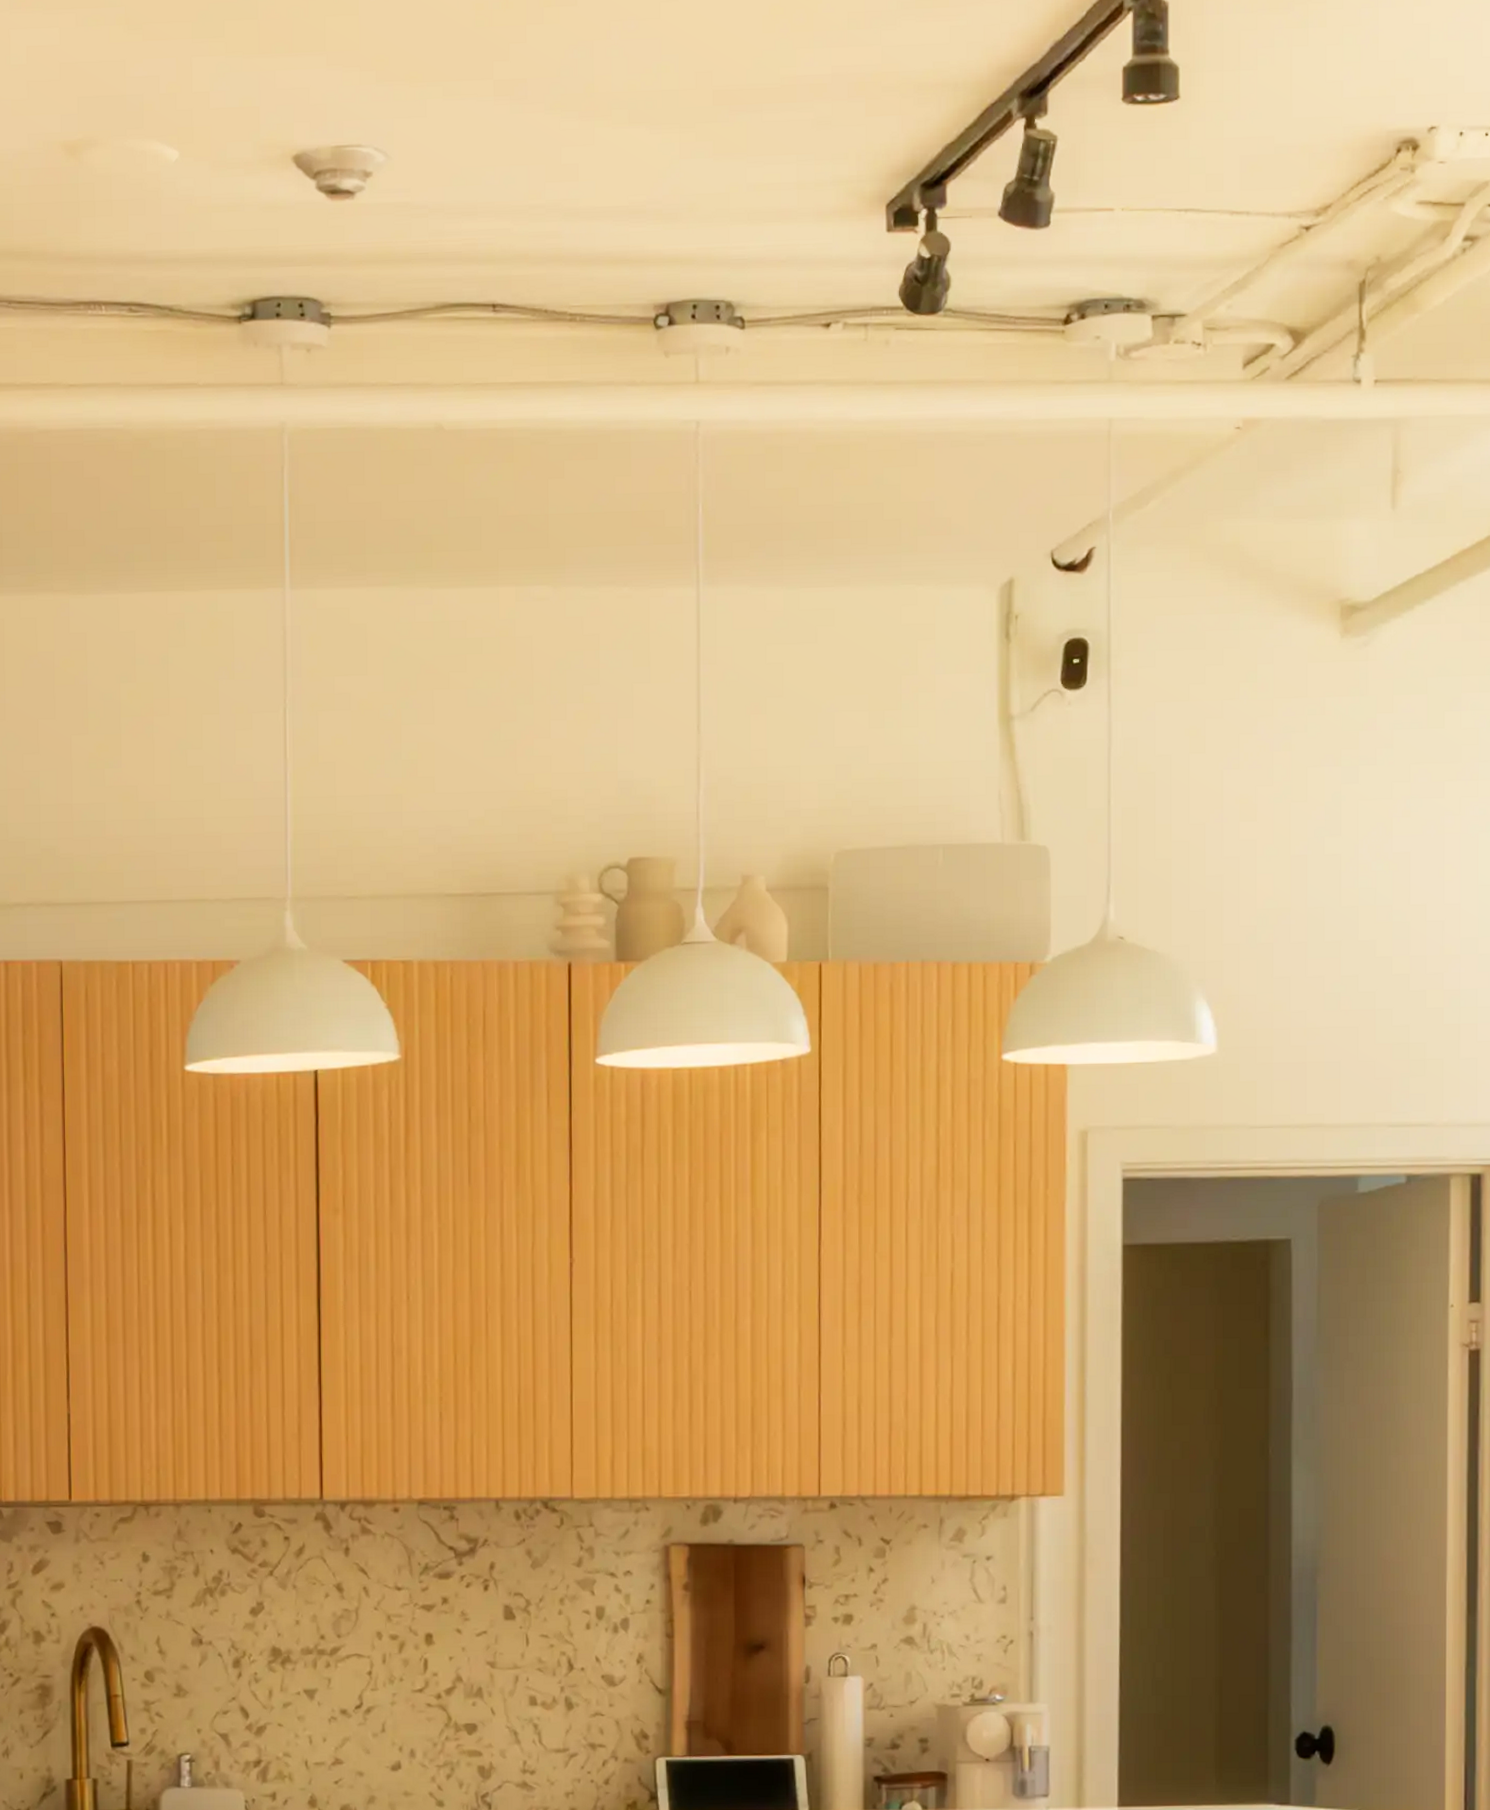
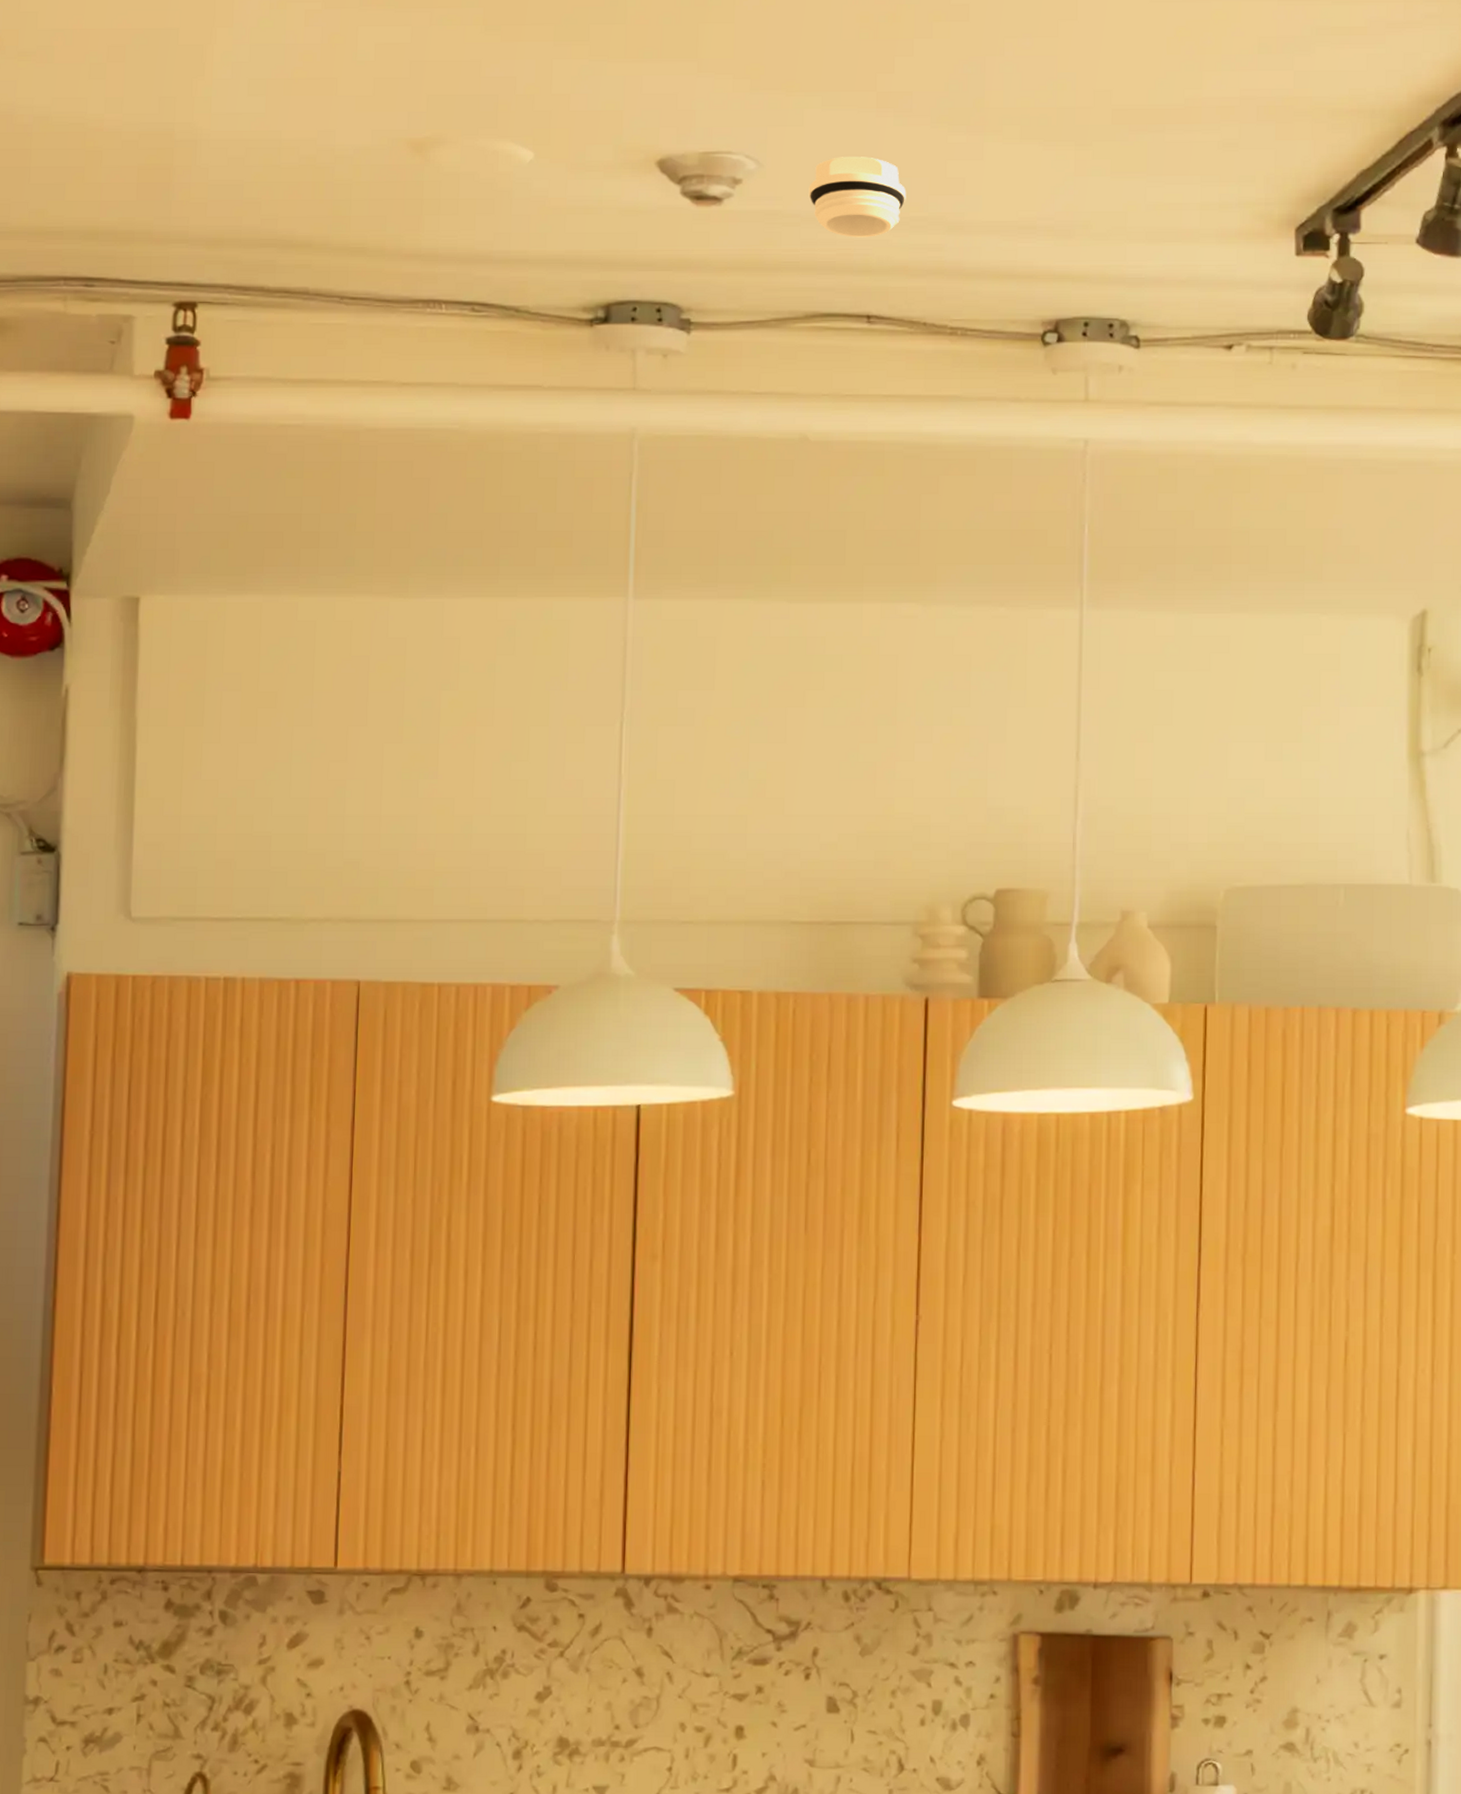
smoke detector: none [434,145,525,227] -> present [808,157,907,237]

